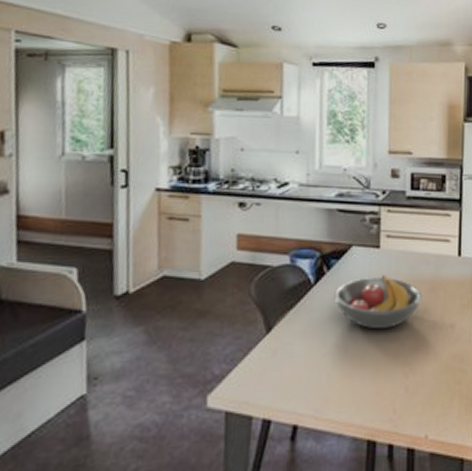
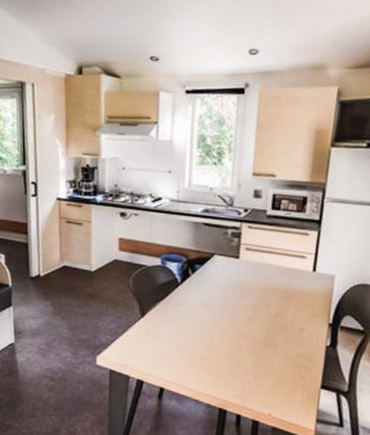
fruit bowl: present [334,275,423,328] -> none [197,281,276,325]

